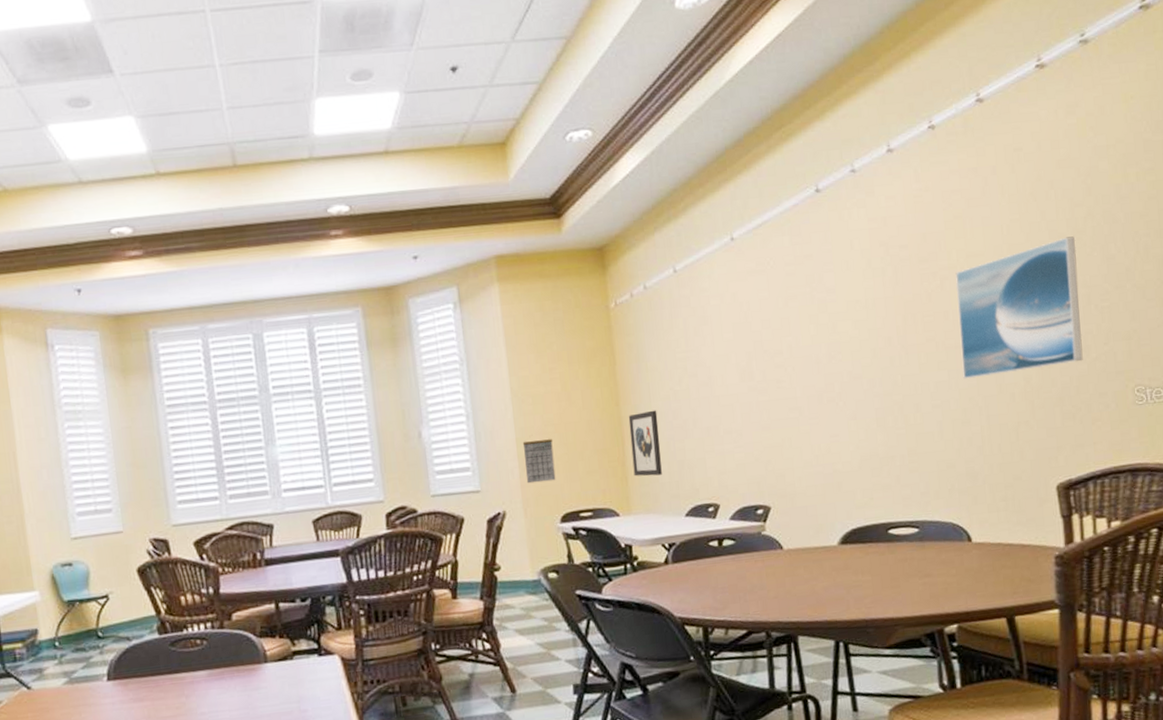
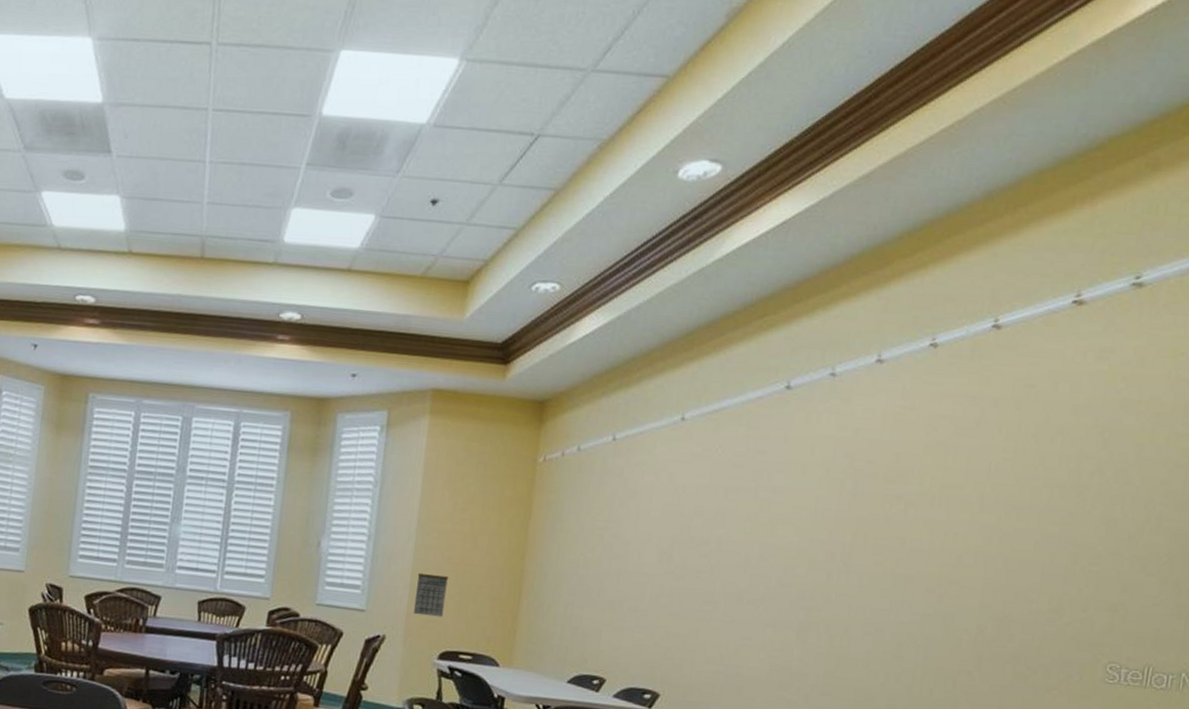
wall art: present [628,410,662,477] -> none [523,570,562,636]
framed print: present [955,236,1083,379] -> none [906,488,1075,623]

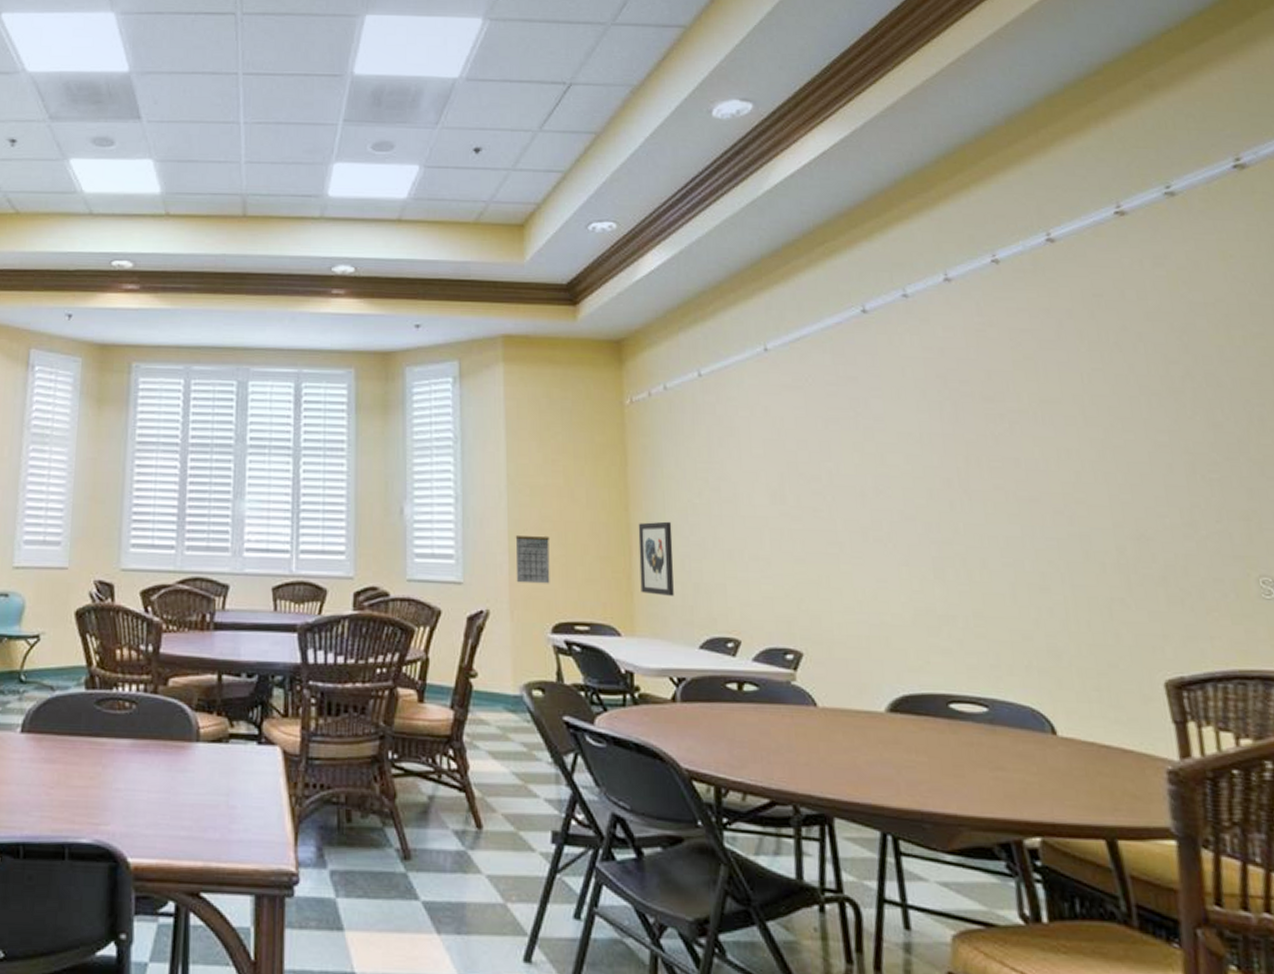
wall art: none [523,570,562,636] -> present [638,521,674,596]

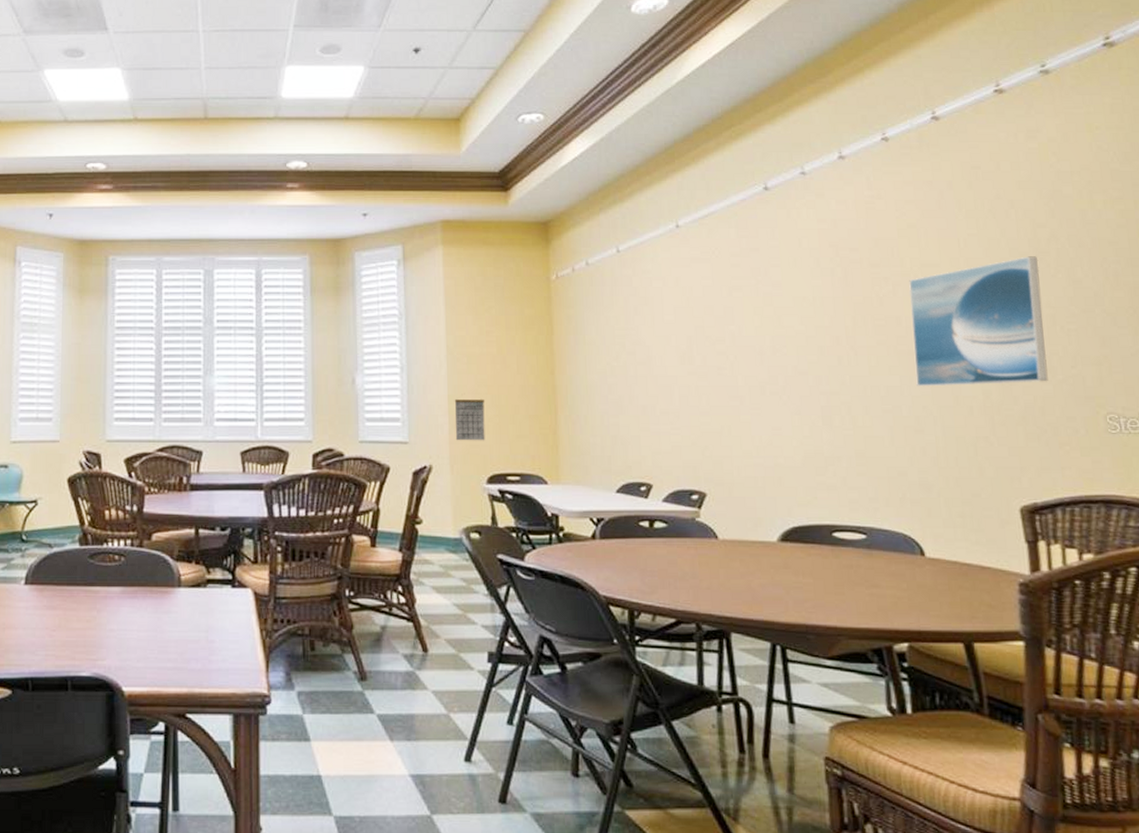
wall art: present [638,521,674,596] -> none [562,382,594,448]
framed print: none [1027,395,1190,539] -> present [909,256,1048,387]

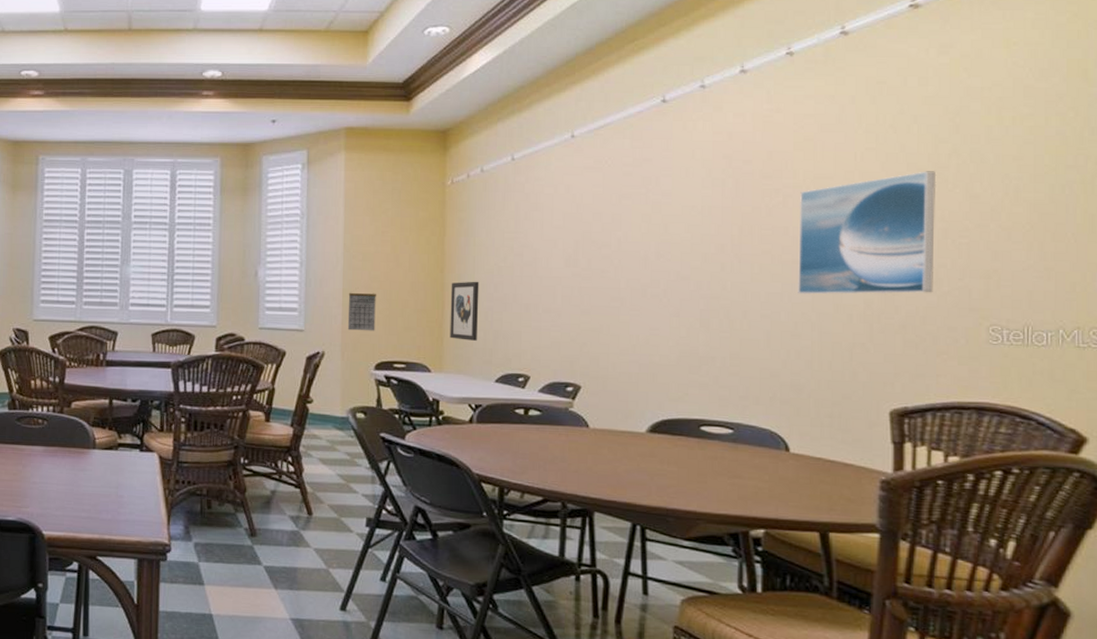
wall art: none [562,382,594,448] -> present [450,281,479,341]

